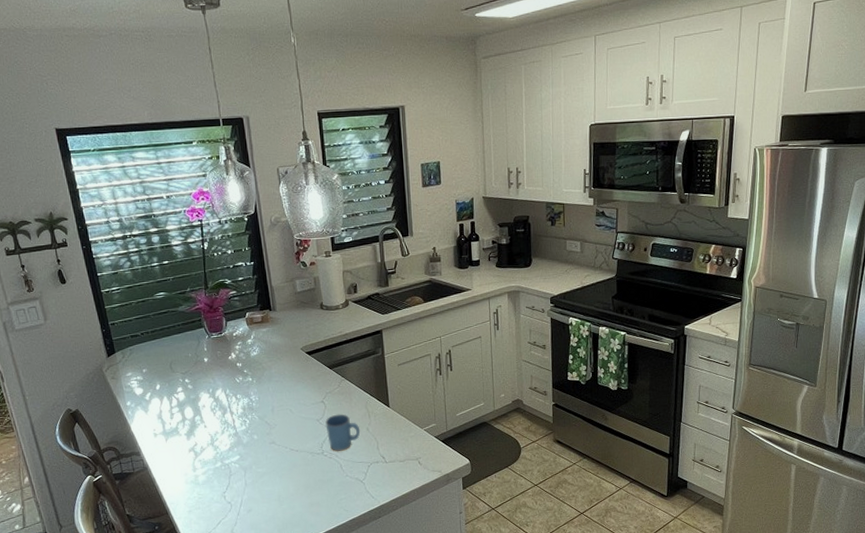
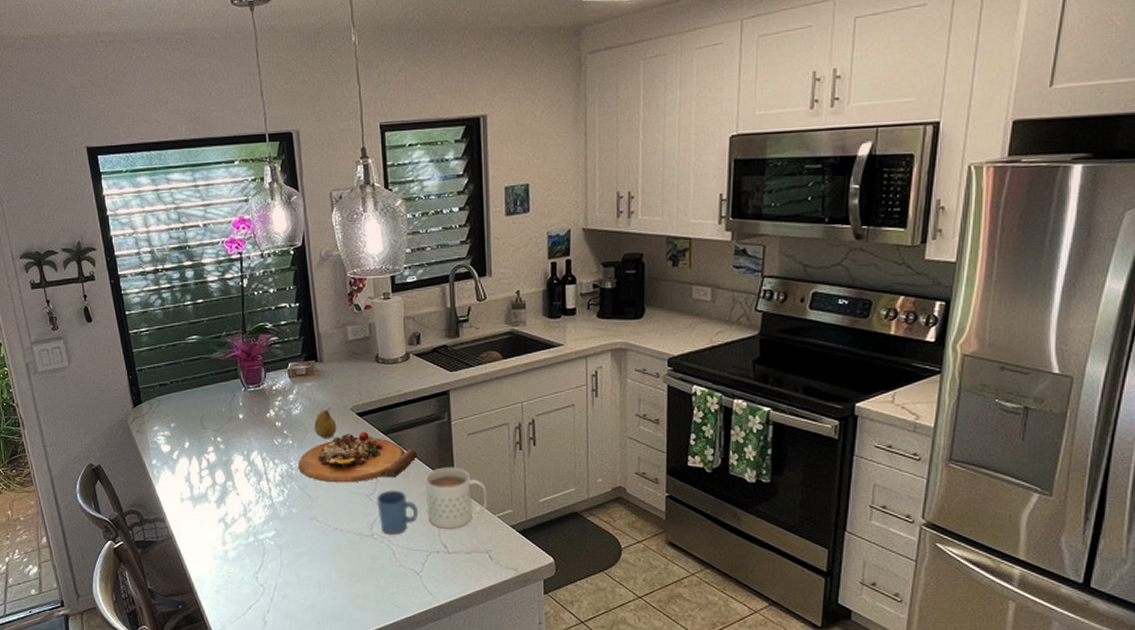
cutting board: none [257,367,359,412] -> present [298,431,418,483]
fruit: none [270,348,290,376] -> present [314,407,337,439]
mug: none [364,392,416,443] -> present [425,467,487,529]

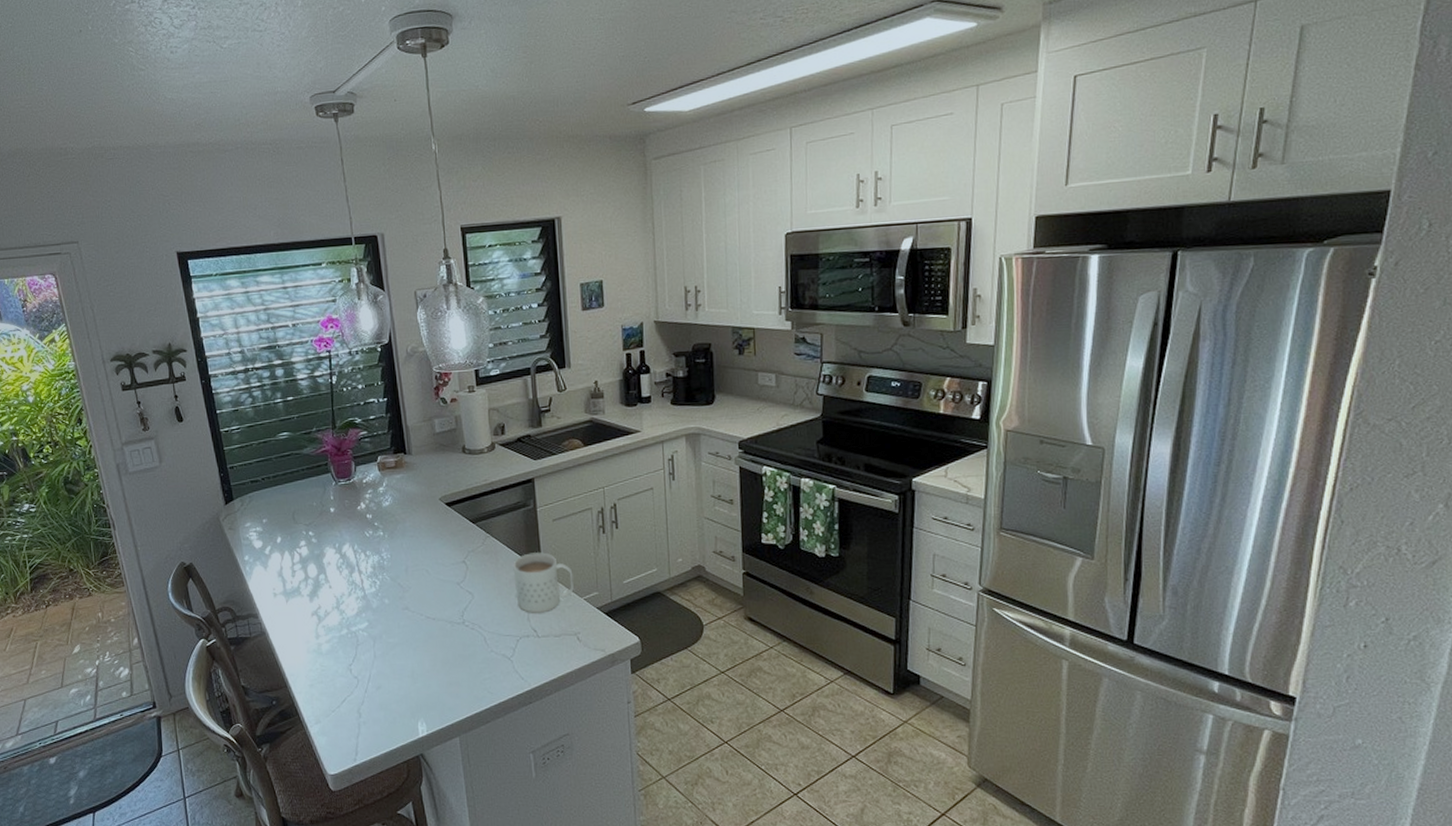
cutting board: present [298,431,418,483] -> none [389,520,506,572]
fruit: present [314,407,337,439] -> none [404,498,427,530]
mug: present [377,490,419,536] -> none [467,577,508,623]

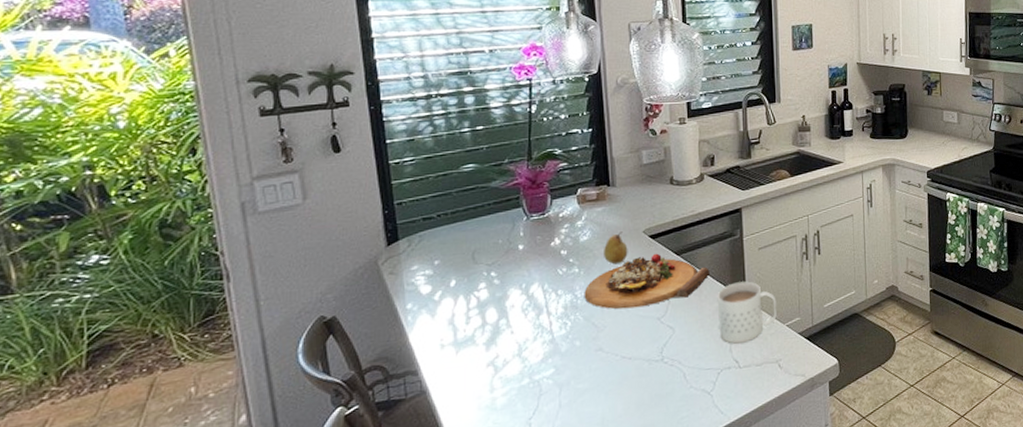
cutting board: none [389,520,506,572] -> present [584,253,711,309]
fruit: none [404,498,427,530] -> present [604,231,628,265]

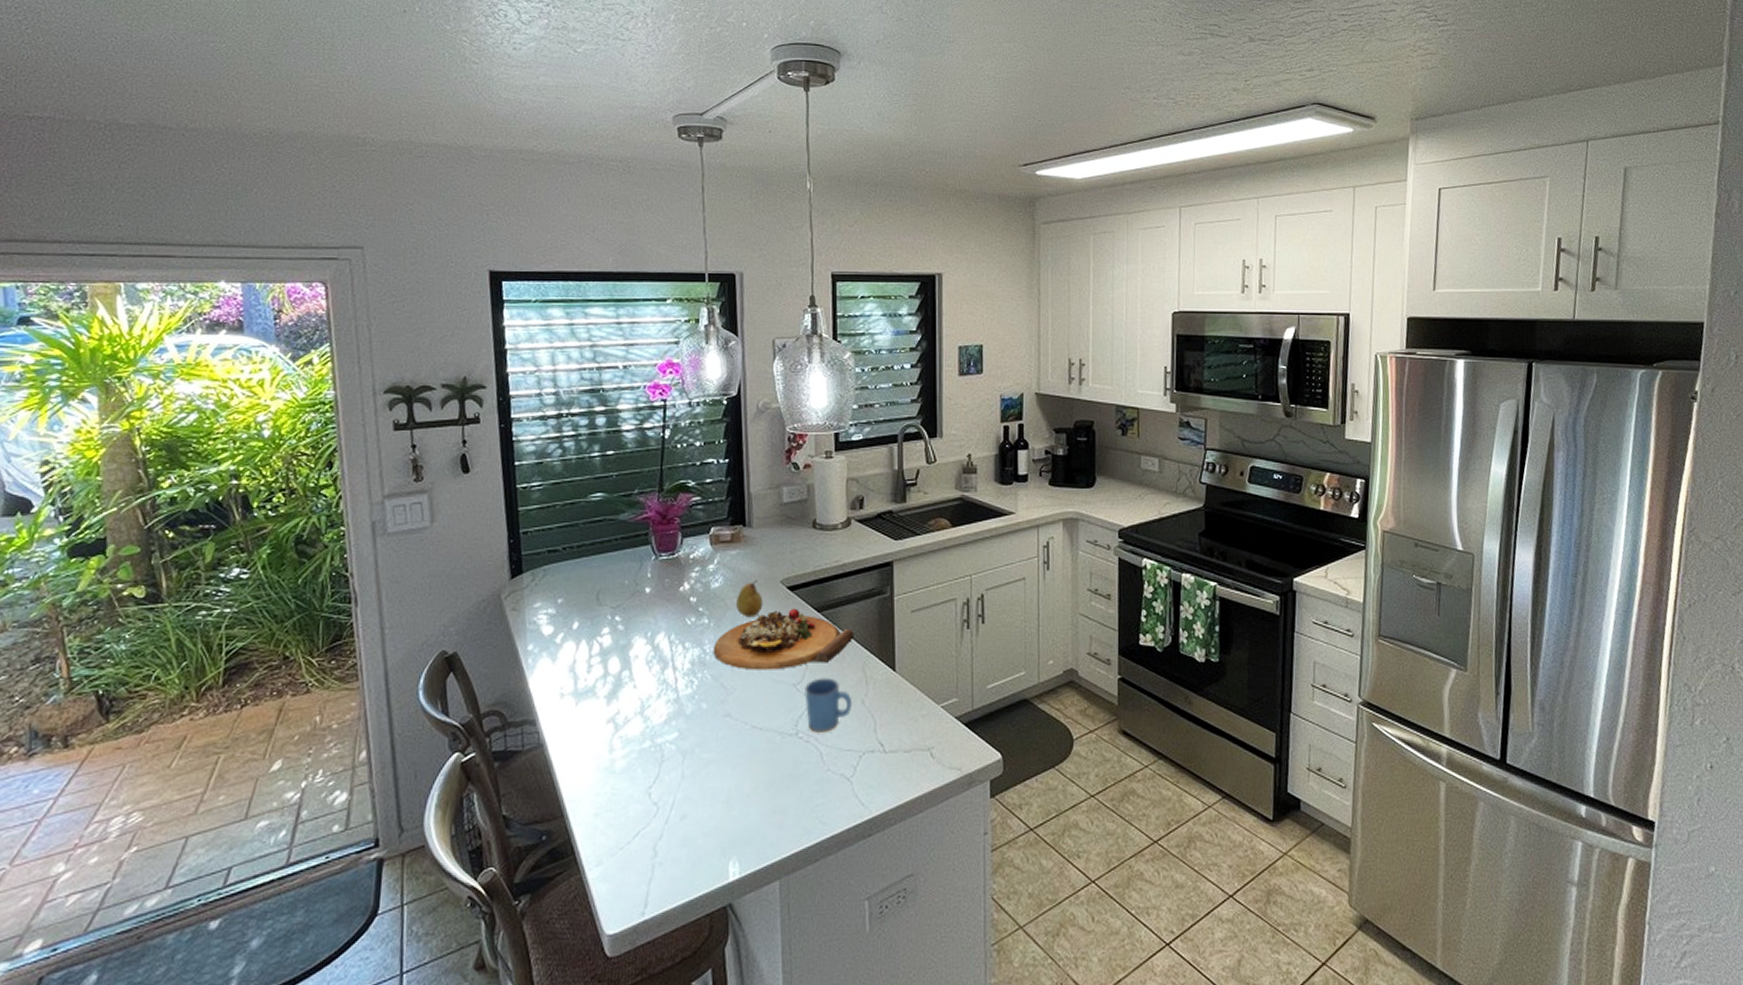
mug: none [668,309,711,358] -> present [804,677,853,734]
mug: present [717,281,777,344] -> none [861,649,930,723]

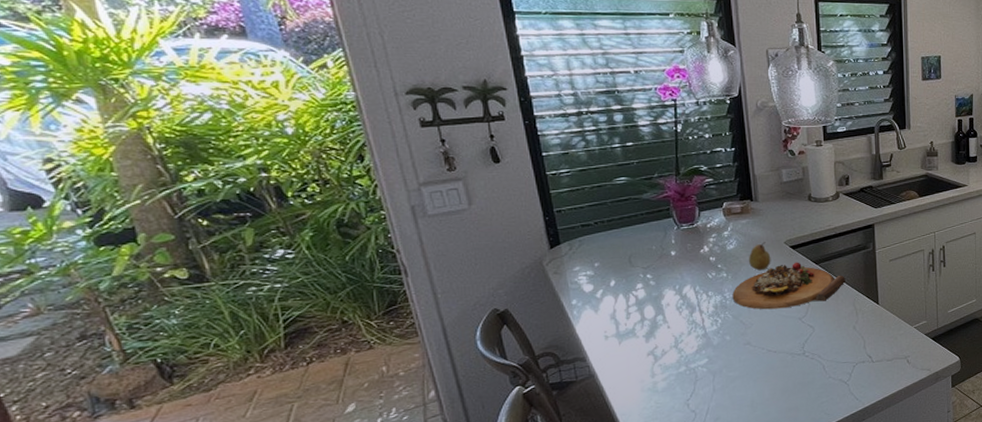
mug: present [804,677,853,734] -> none [808,311,847,353]

